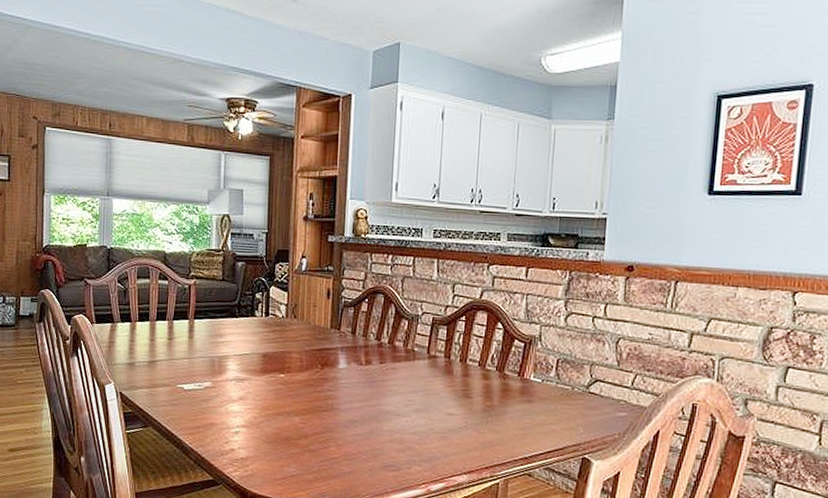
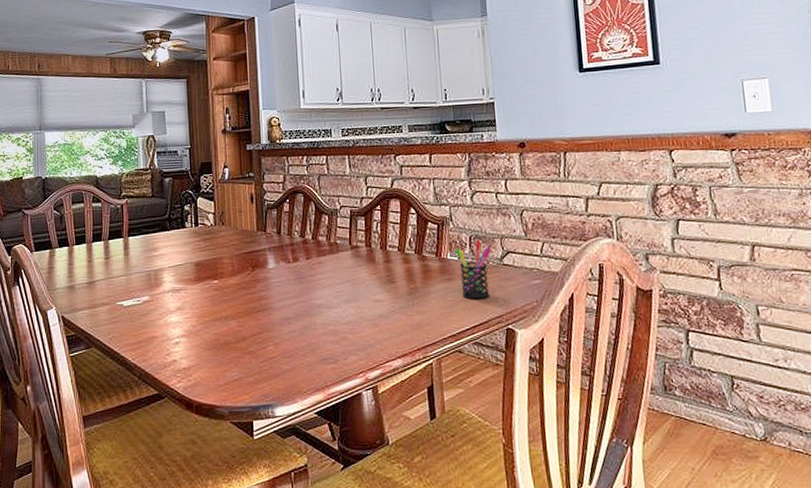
pen holder: none [539,363,580,426] -> present [454,239,492,300]

